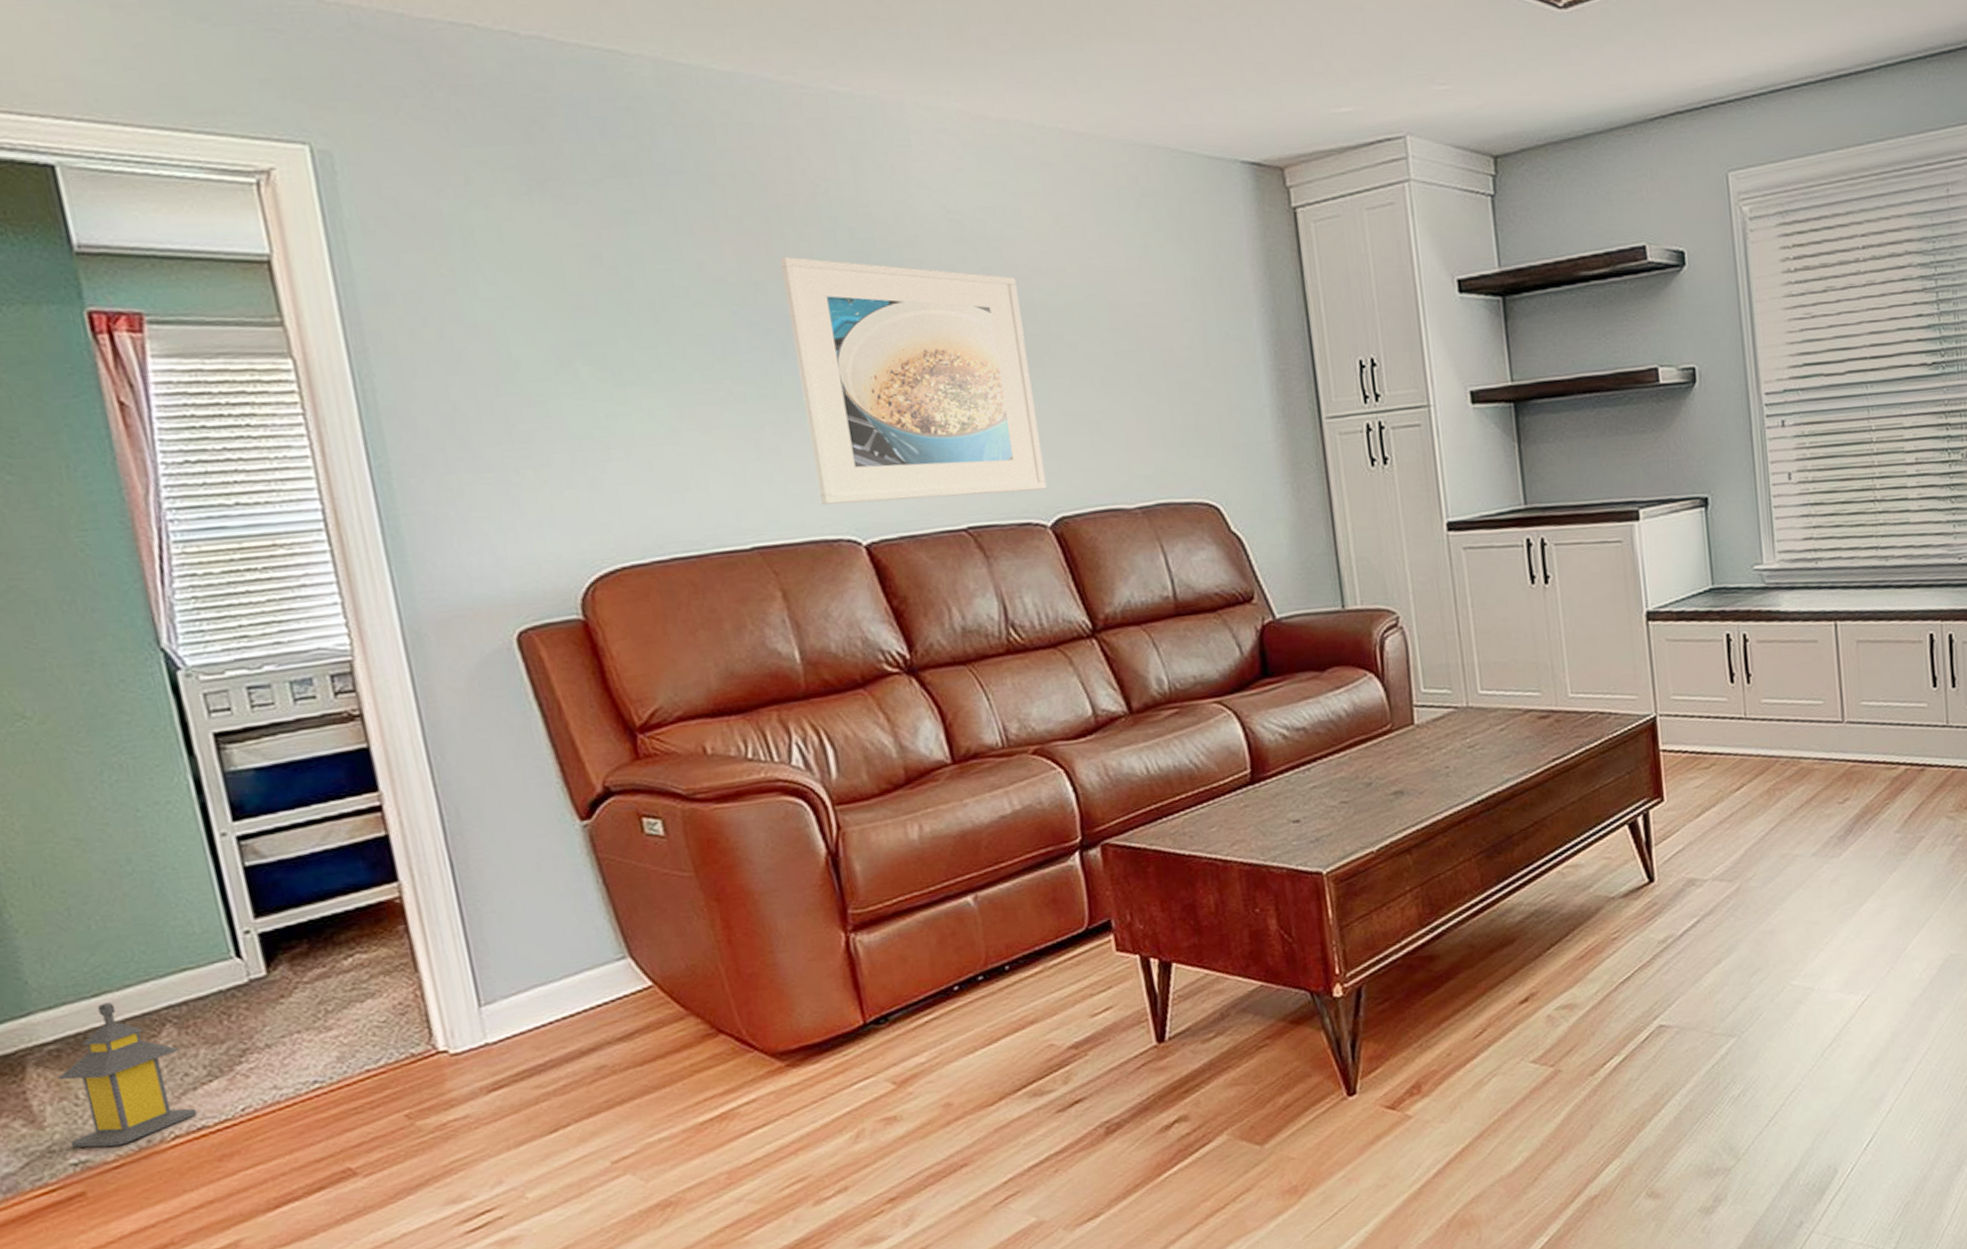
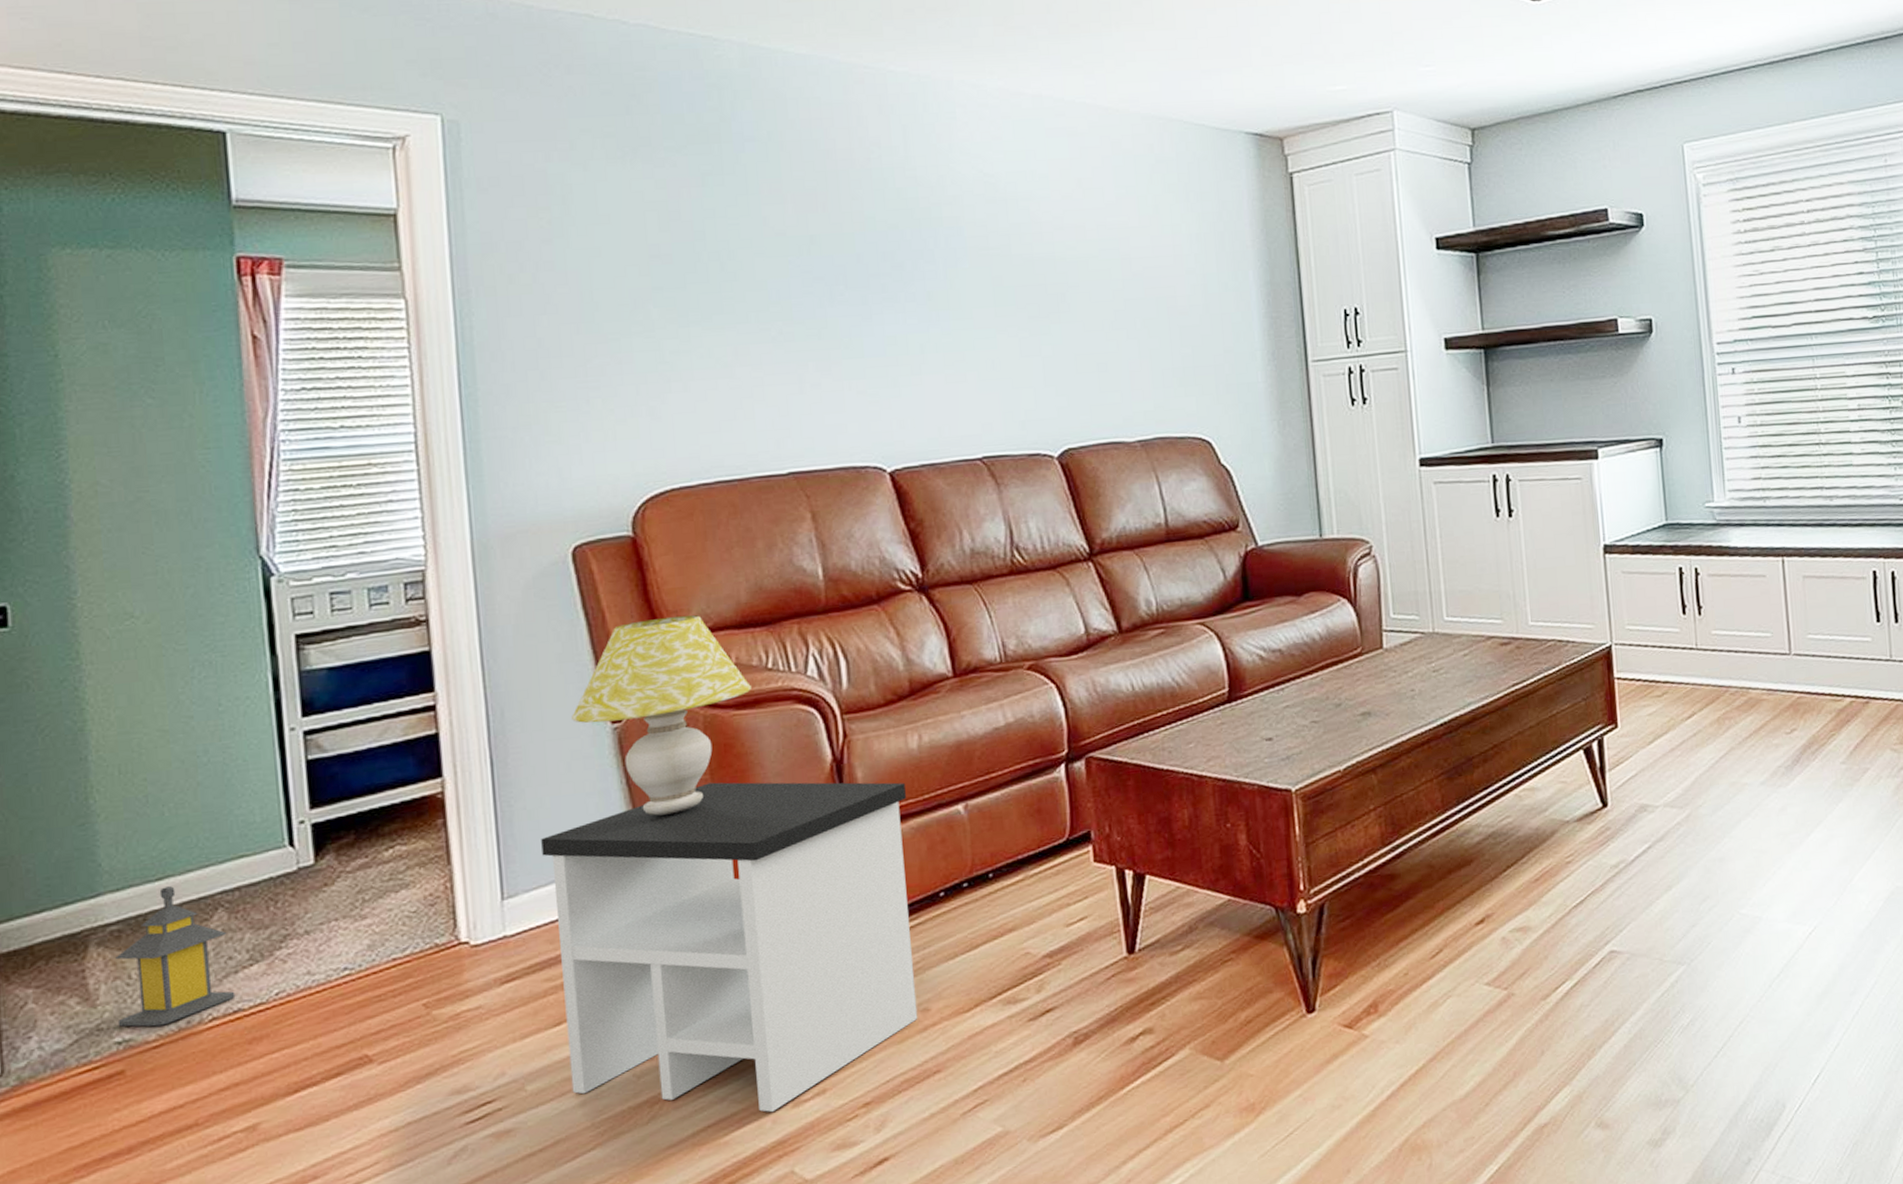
side table: none [515,875,940,1211] -> present [541,782,918,1112]
table lamp: none [534,703,731,916] -> present [570,615,751,816]
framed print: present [780,256,1048,505] -> none [835,213,1057,435]

